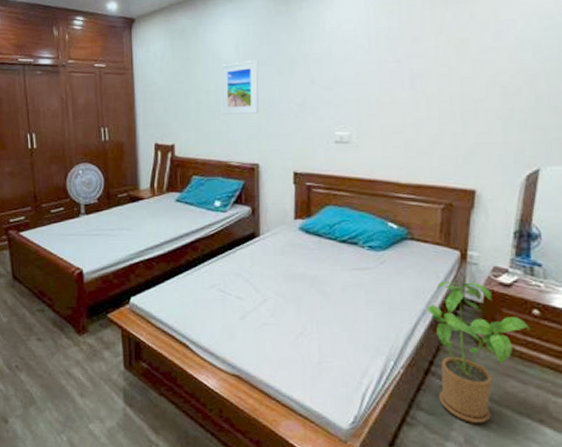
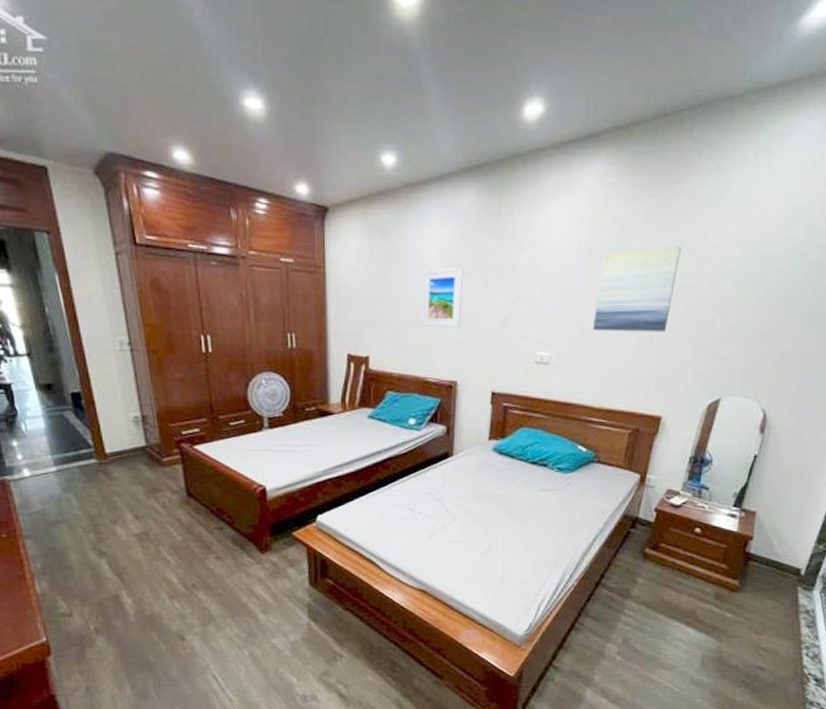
wall art: none [390,23,473,109] -> present [593,245,681,332]
house plant: present [427,281,531,423] -> none [604,502,691,627]

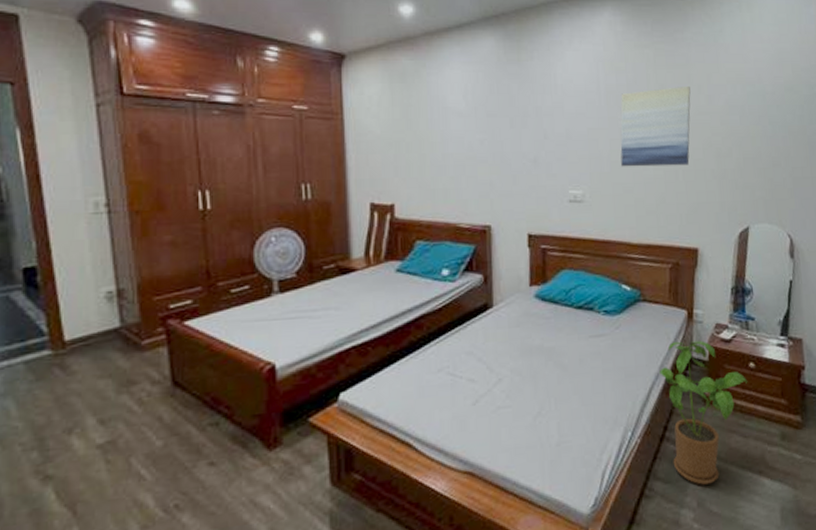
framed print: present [421,268,464,327] -> none [447,111,490,170]
house plant: none [604,502,691,627] -> present [660,341,748,485]

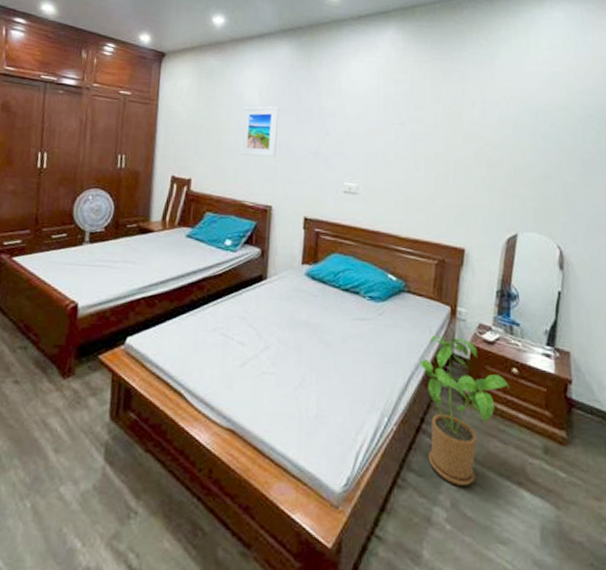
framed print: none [447,111,490,170] -> present [241,106,279,157]
wall art: present [620,85,691,167] -> none [395,98,465,171]

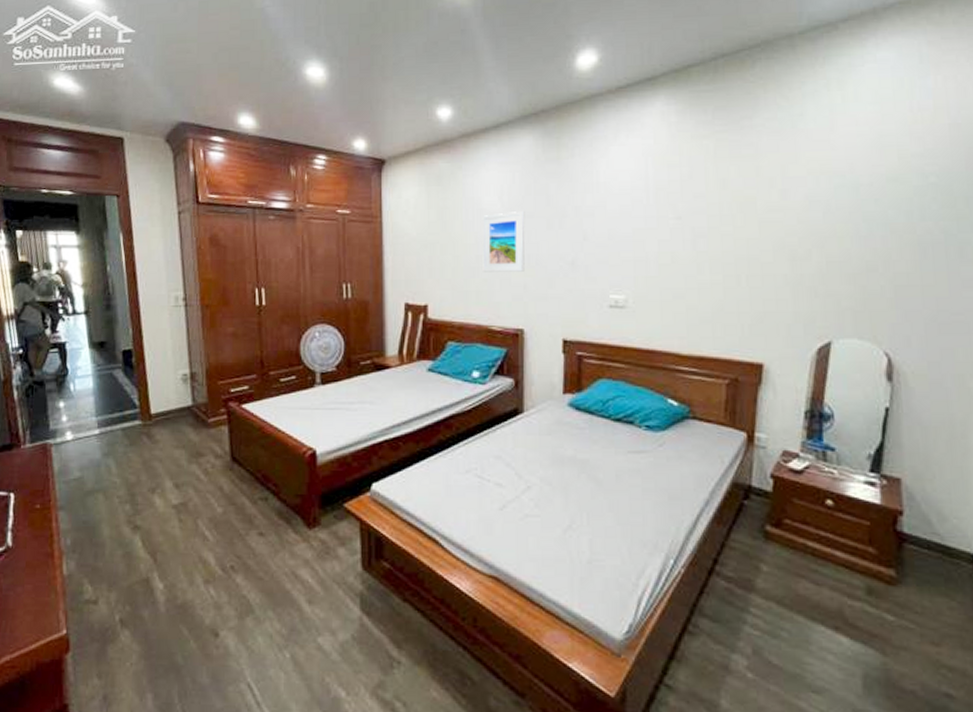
house plant: present [420,335,510,486] -> none [710,466,824,631]

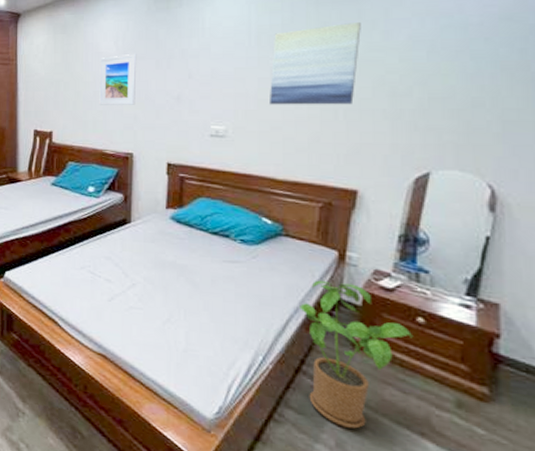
wall art: none [670,179,760,271] -> present [270,21,361,105]
house plant: none [710,466,824,631] -> present [300,280,414,429]

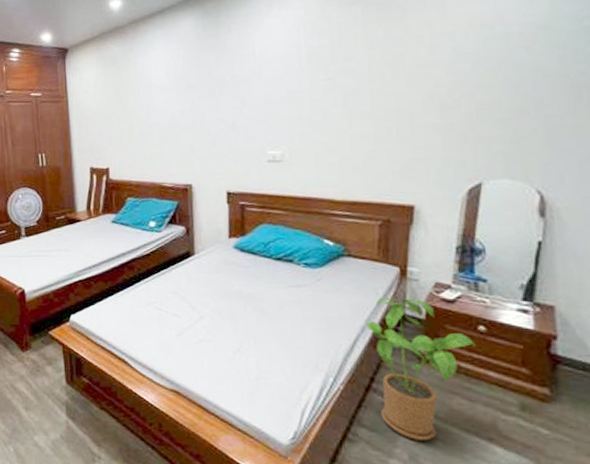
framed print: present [99,54,137,105] -> none [152,83,191,138]
wall art: present [270,21,361,105] -> none [323,37,408,127]

